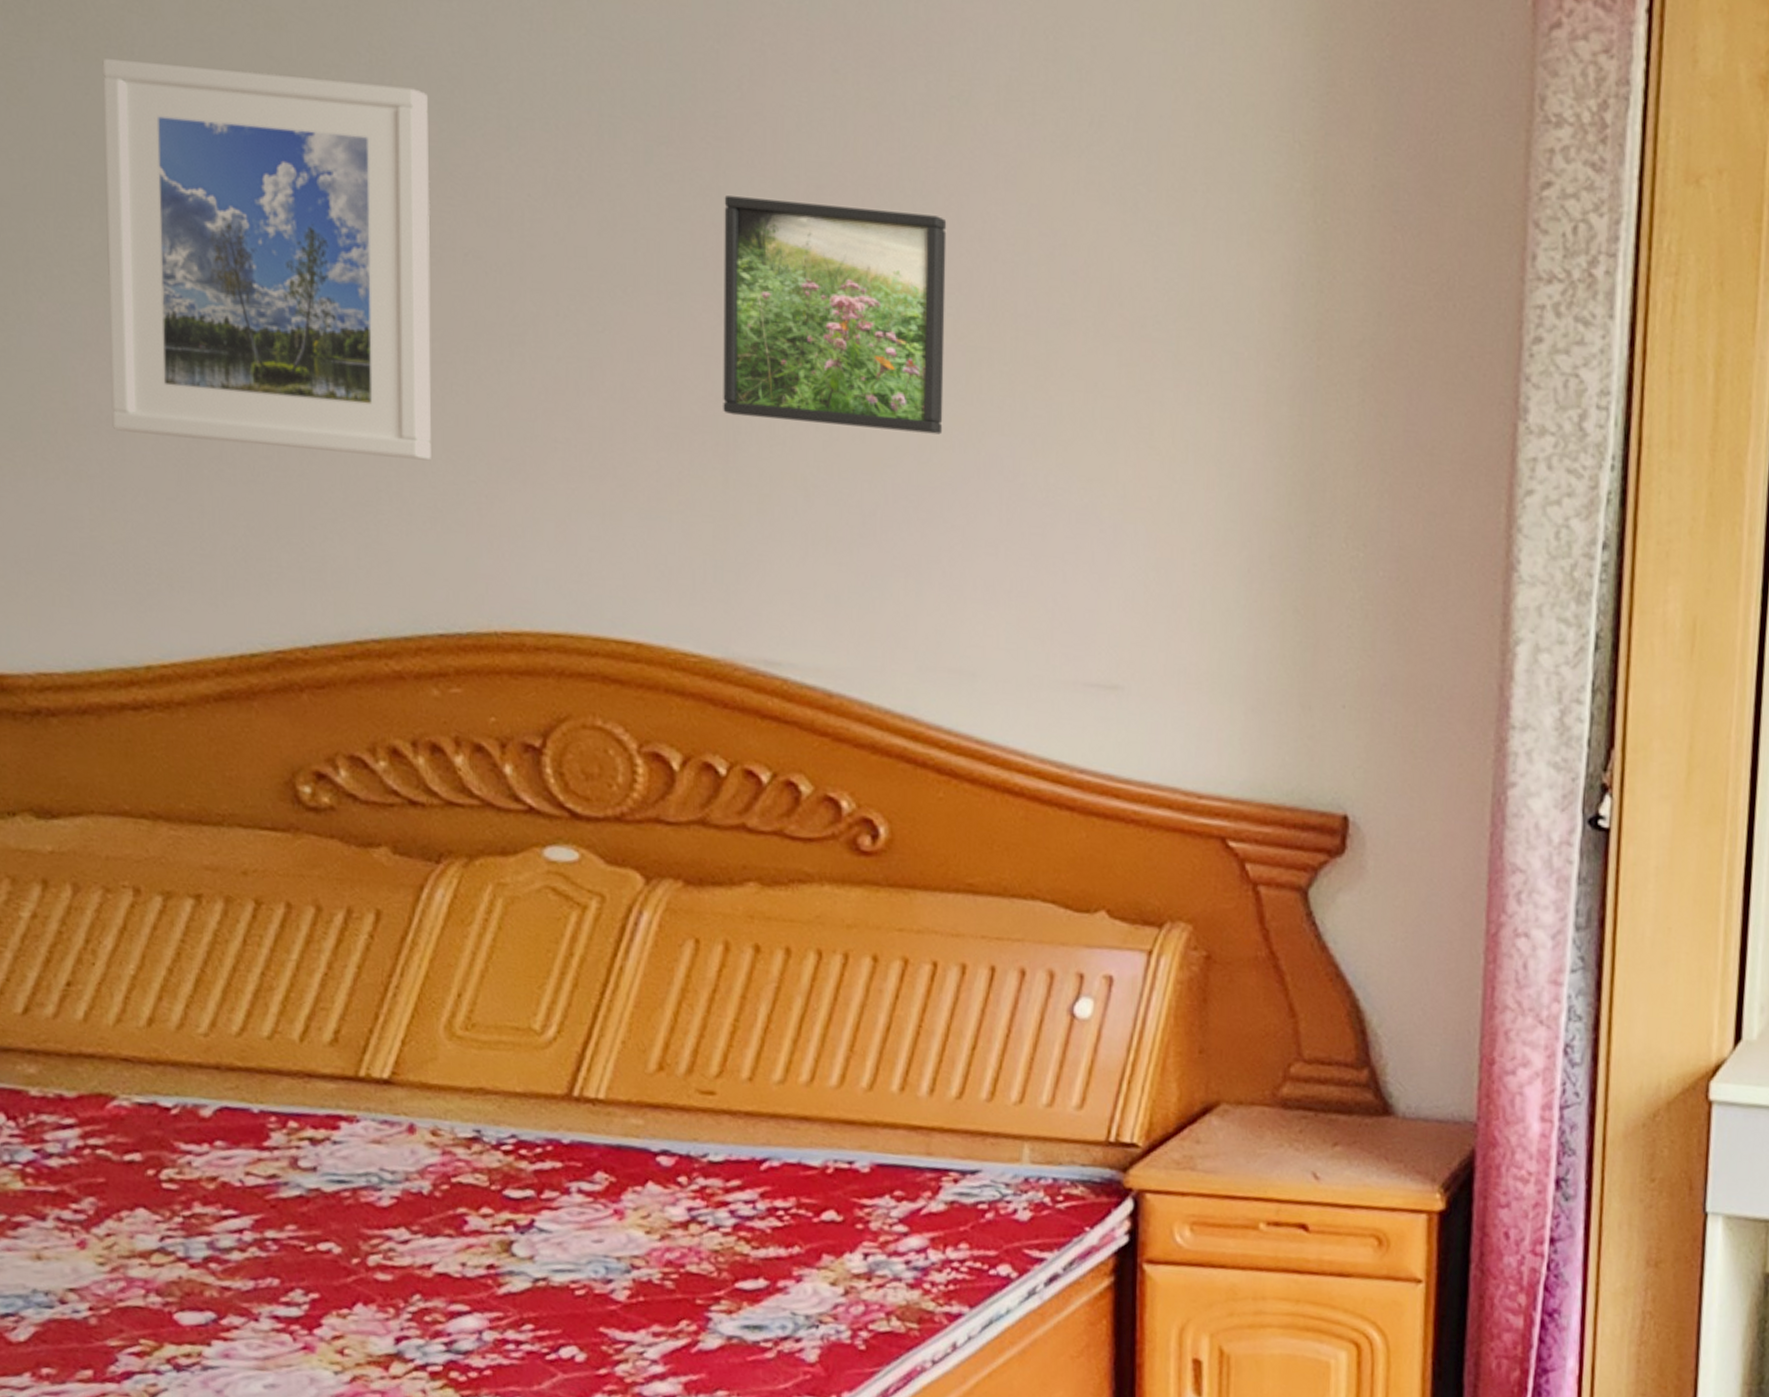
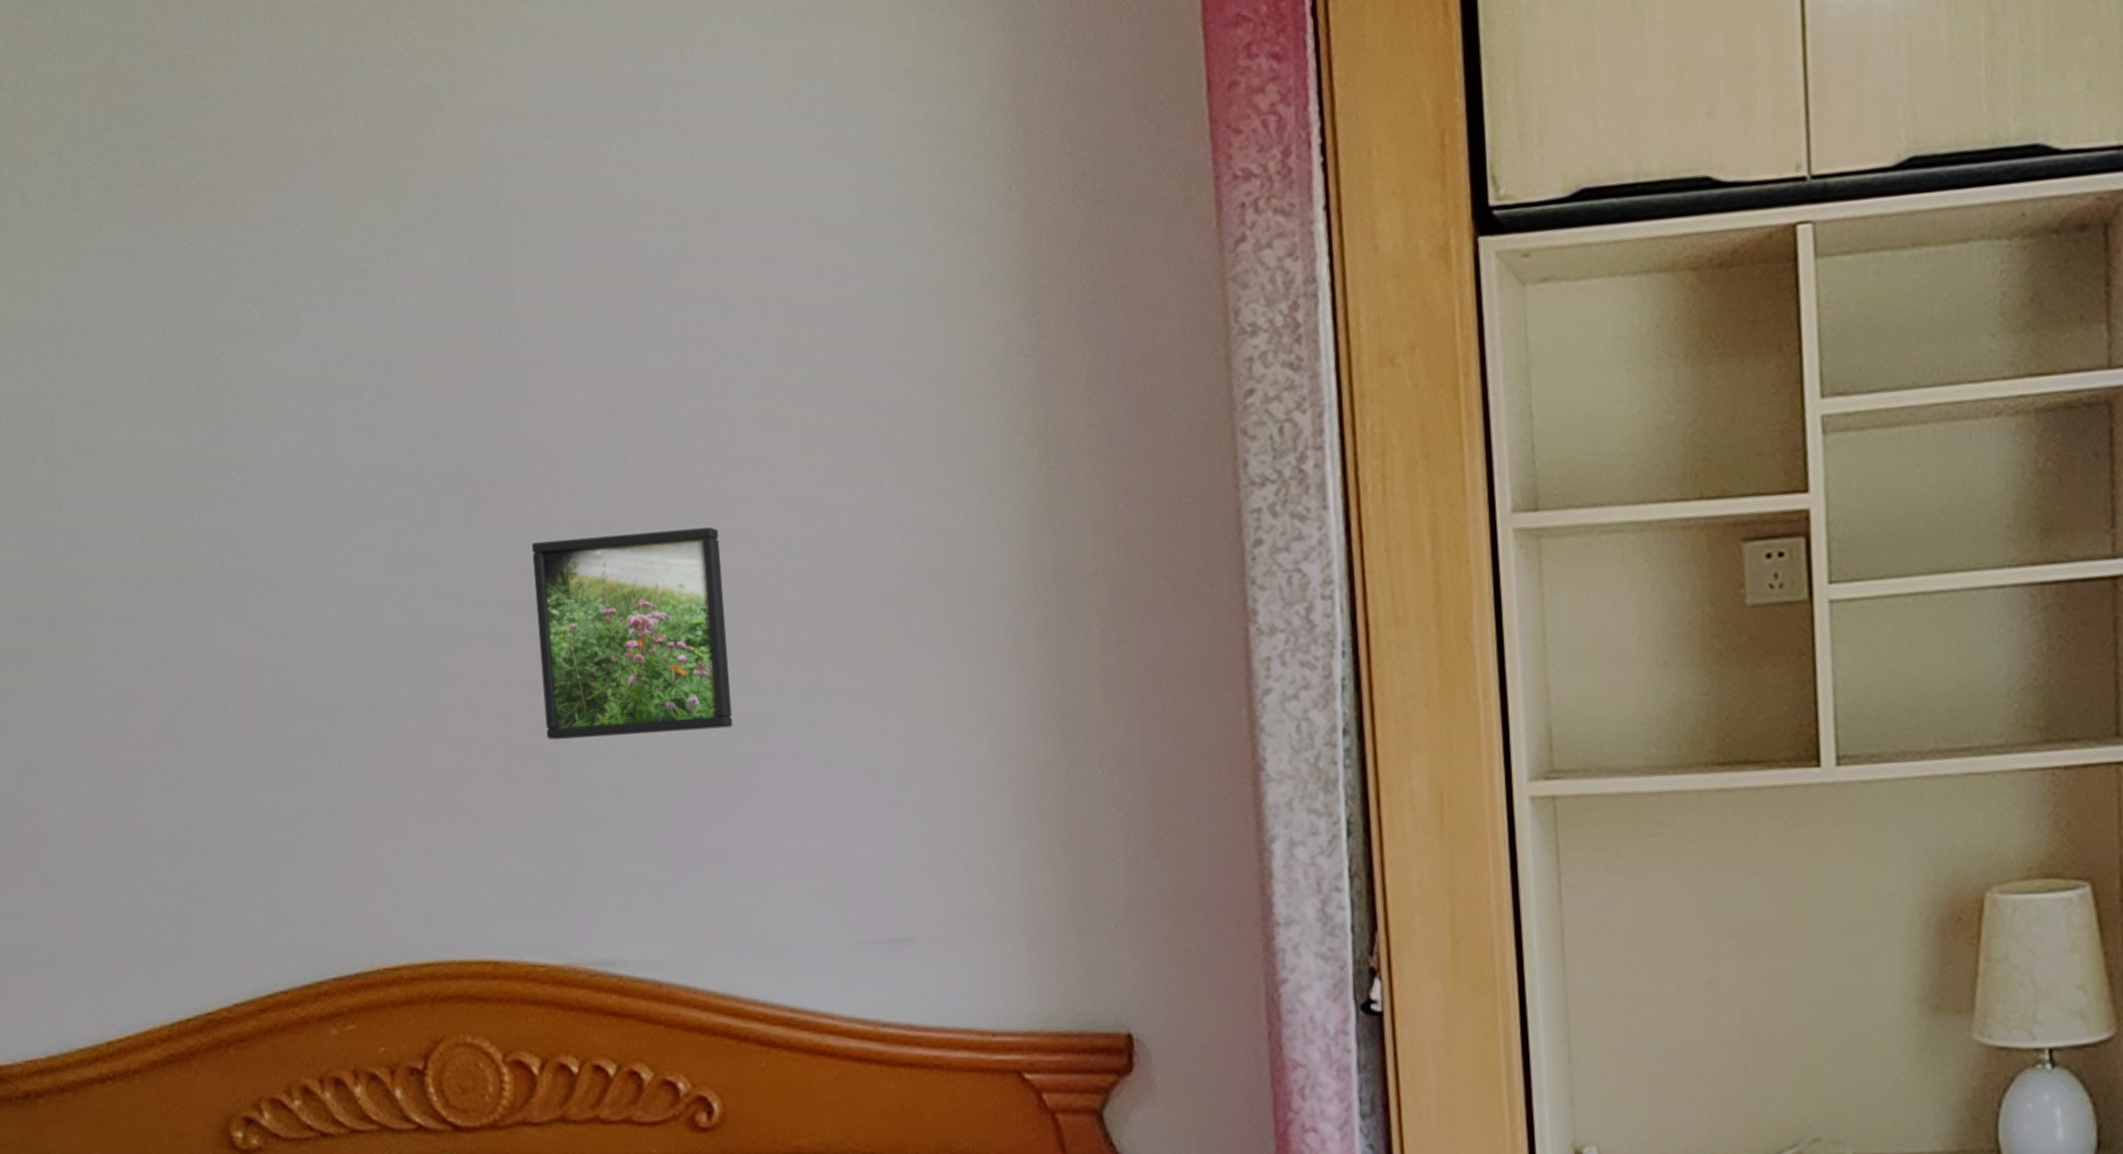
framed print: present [102,59,432,461] -> none [39,498,315,839]

